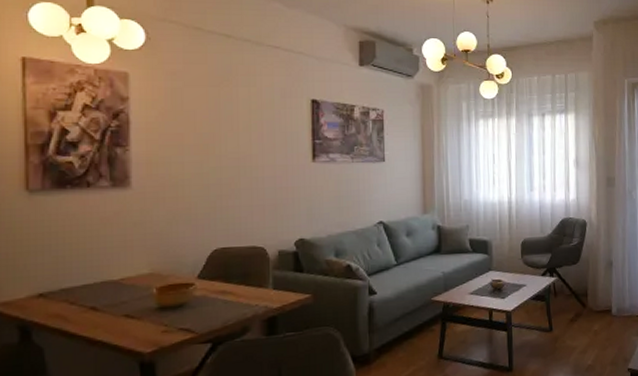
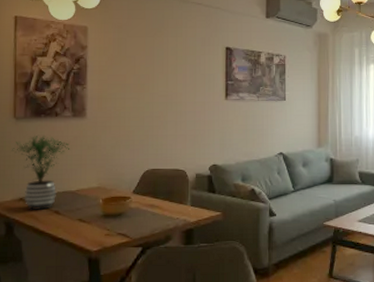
potted plant: none [23,212,110,308] -> present [11,136,70,211]

